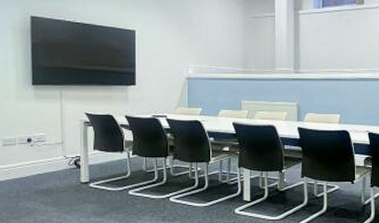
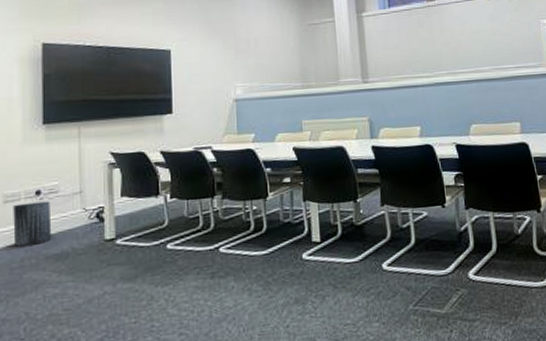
trash can: none [10,147,40,181] -> present [13,201,52,247]

